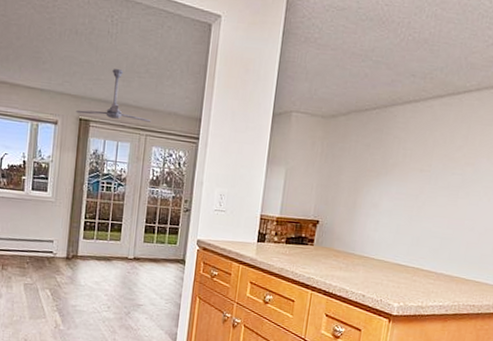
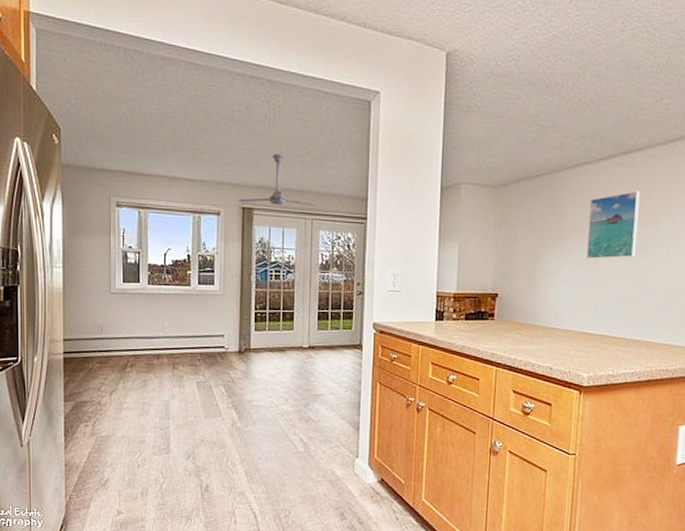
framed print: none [407,131,464,196] -> present [587,191,640,259]

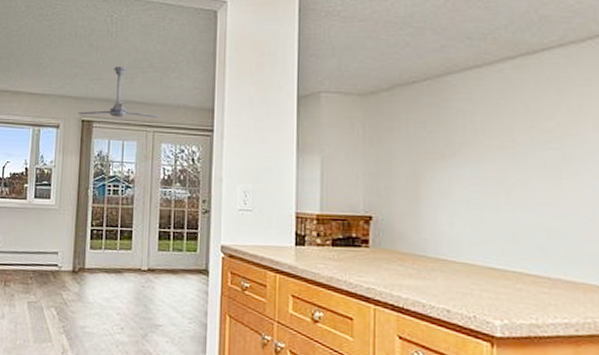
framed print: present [587,191,640,259] -> none [486,97,554,178]

